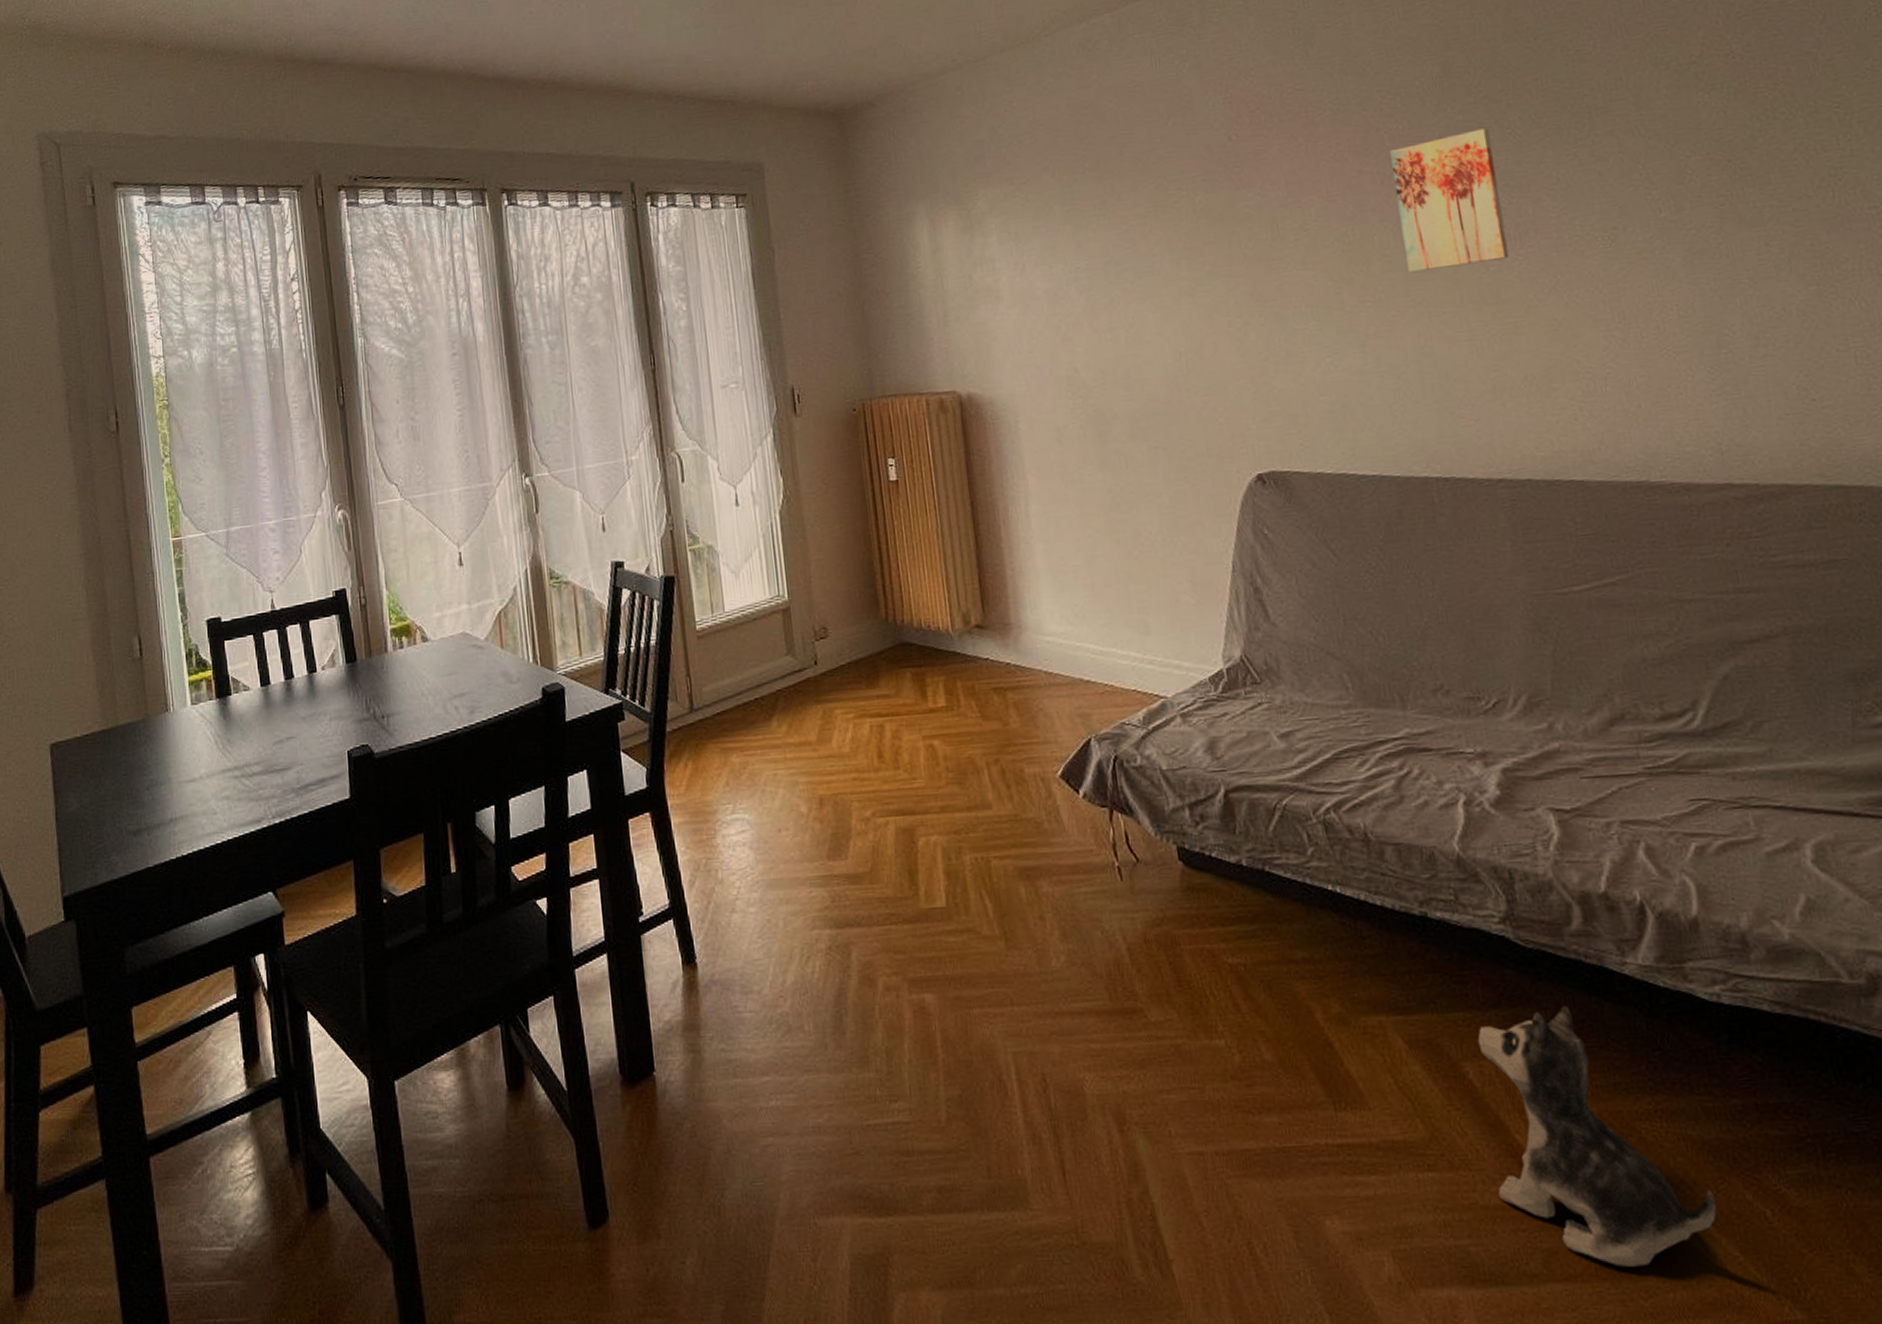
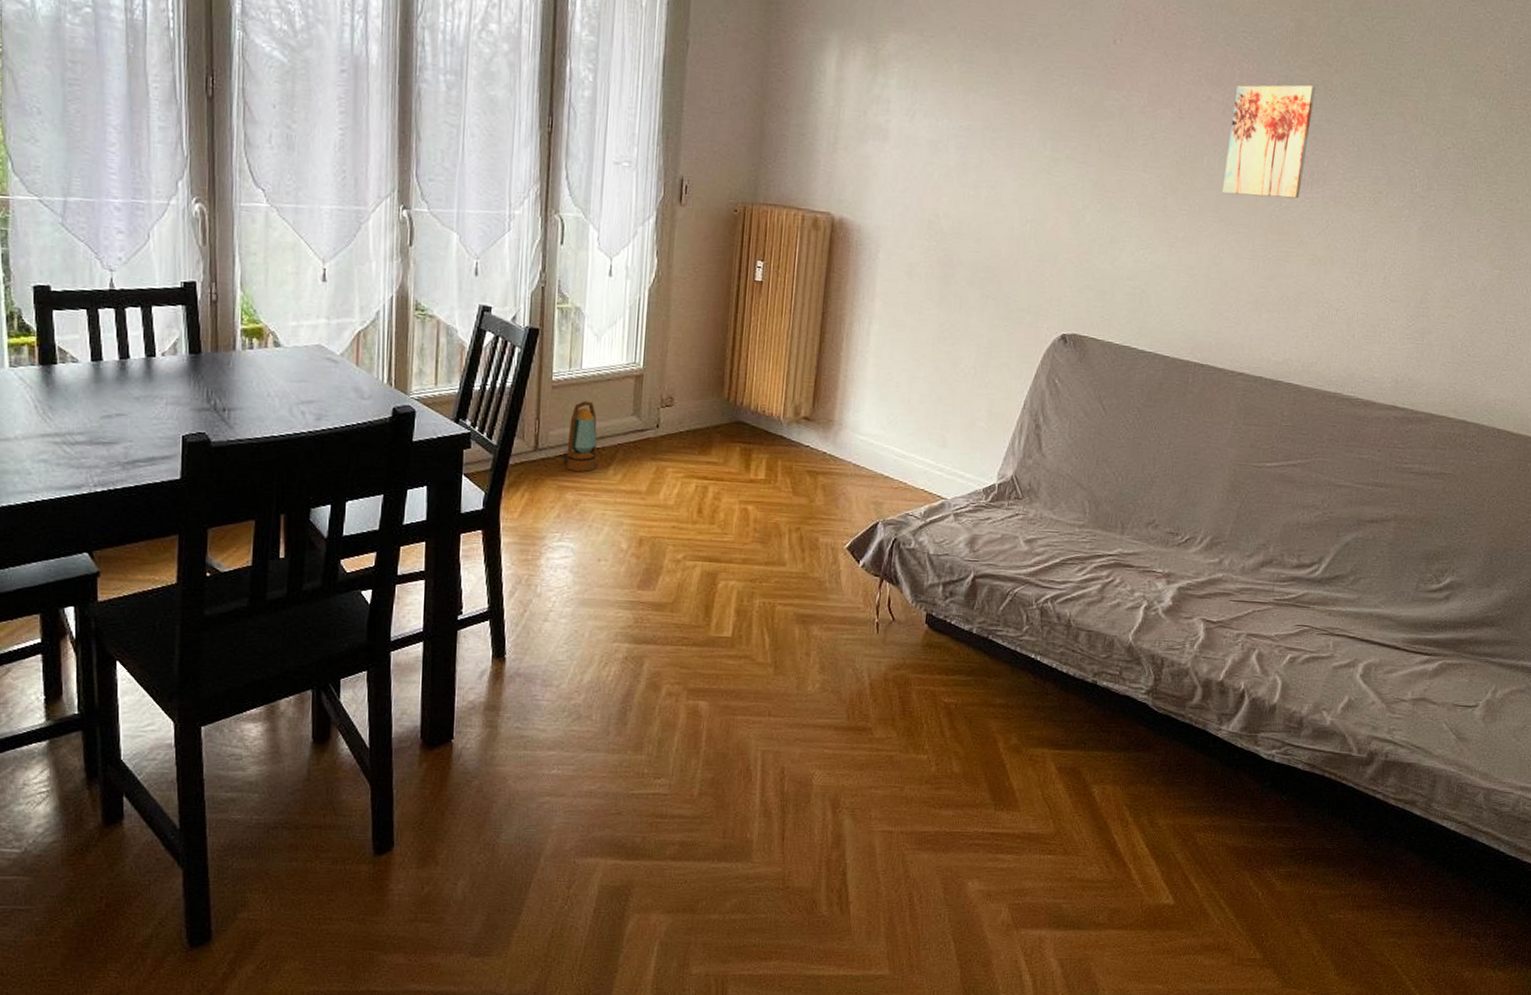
lantern: none [722,647,759,729] -> present [564,401,598,472]
plush toy: present [1477,1006,1717,1267] -> none [1092,754,1230,922]

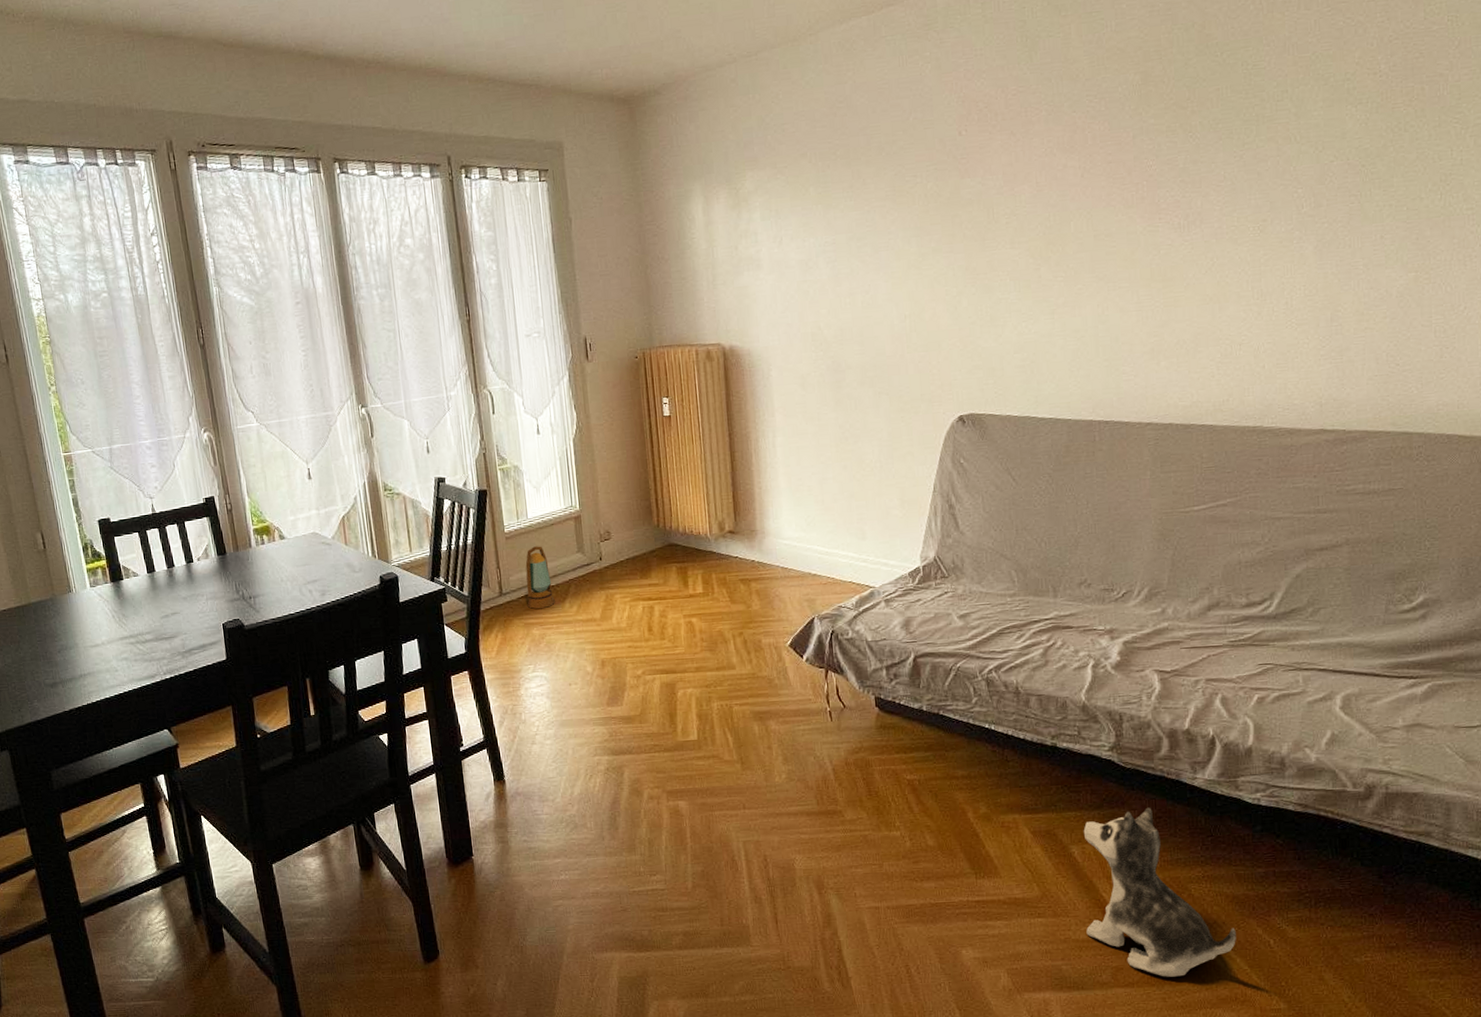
plush toy: none [1092,754,1230,922] -> present [1083,807,1236,977]
wall art: present [1222,85,1316,199] -> none [1090,131,1178,254]

